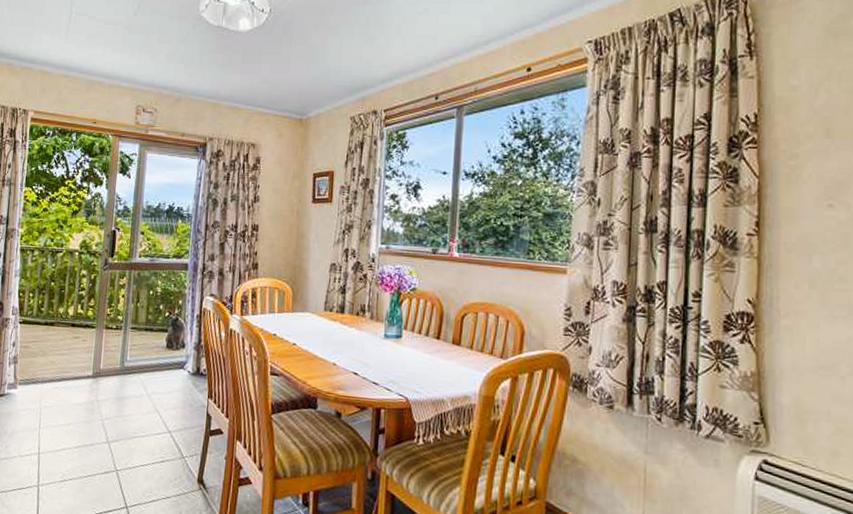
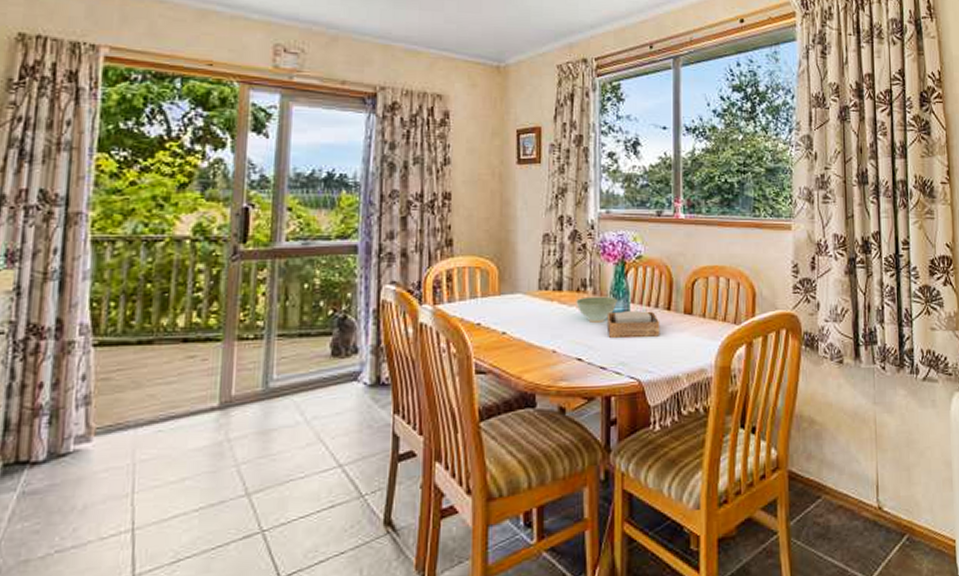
bowl: none [355,320,391,345] -> present [576,296,617,324]
napkin holder: none [380,335,430,363] -> present [606,311,660,339]

